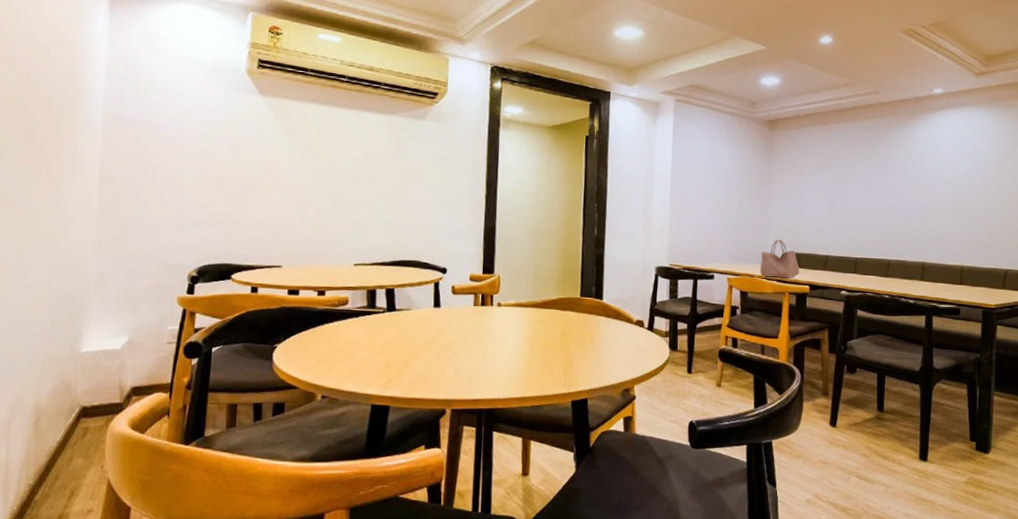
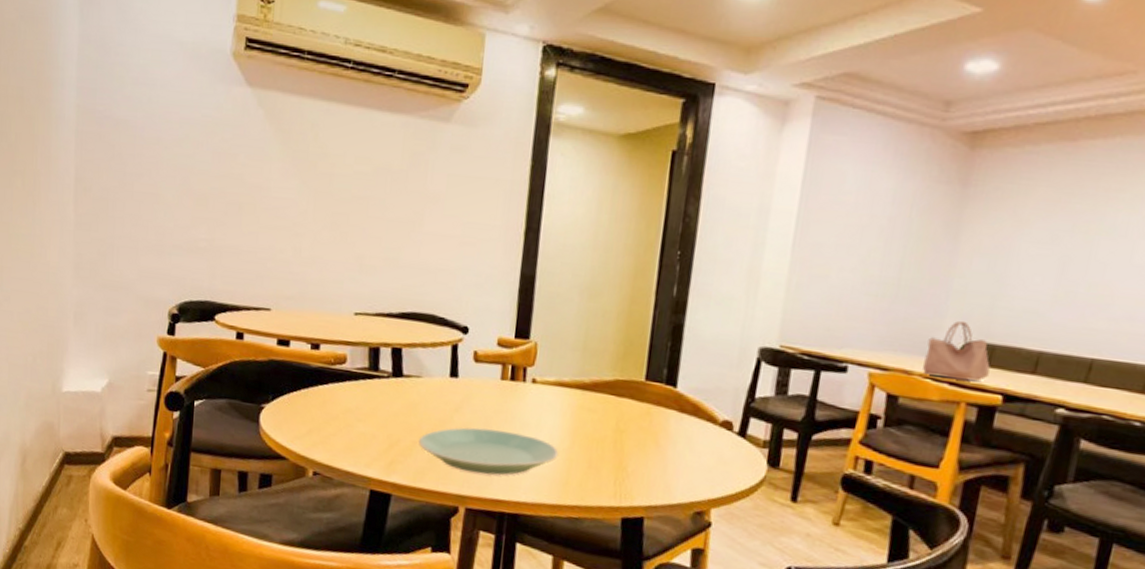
plate: none [411,345,521,381] -> present [419,427,559,475]

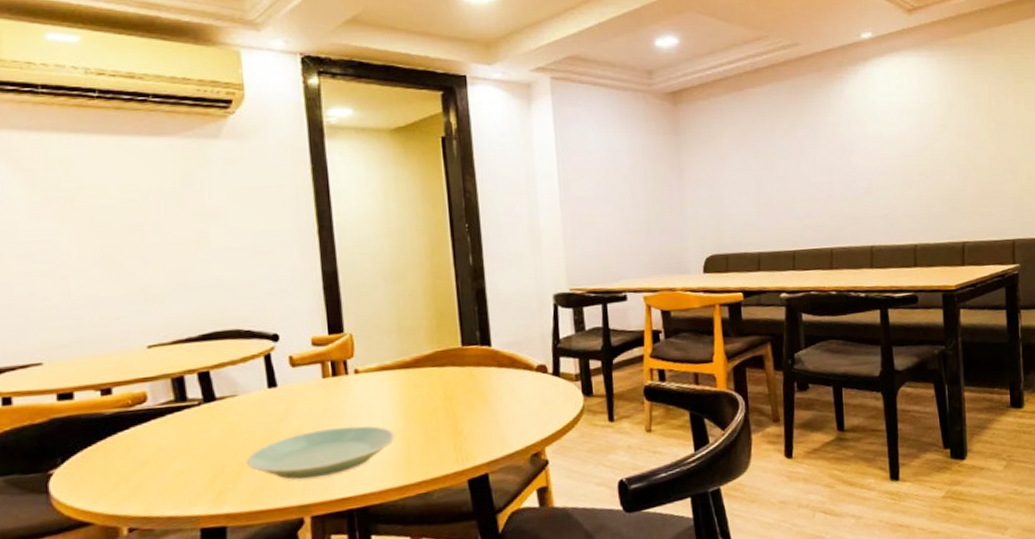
handbag: present [922,320,990,382] -> none [681,239,729,288]

